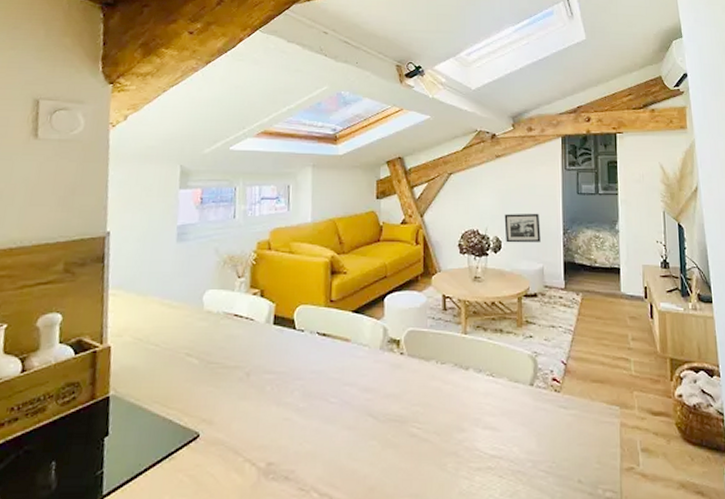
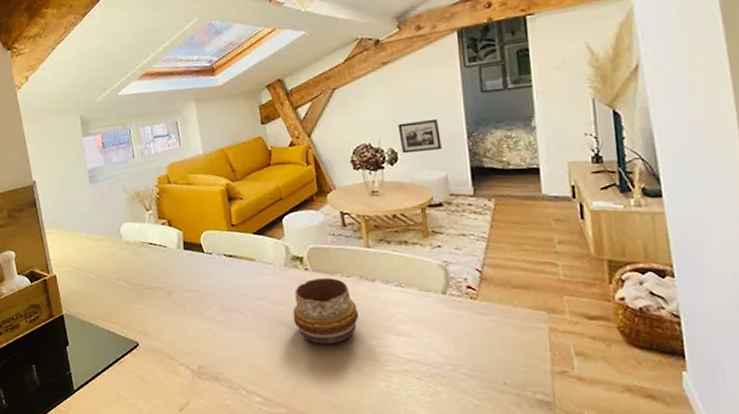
decorative bowl: none [381,364,448,437] -> present [293,278,359,344]

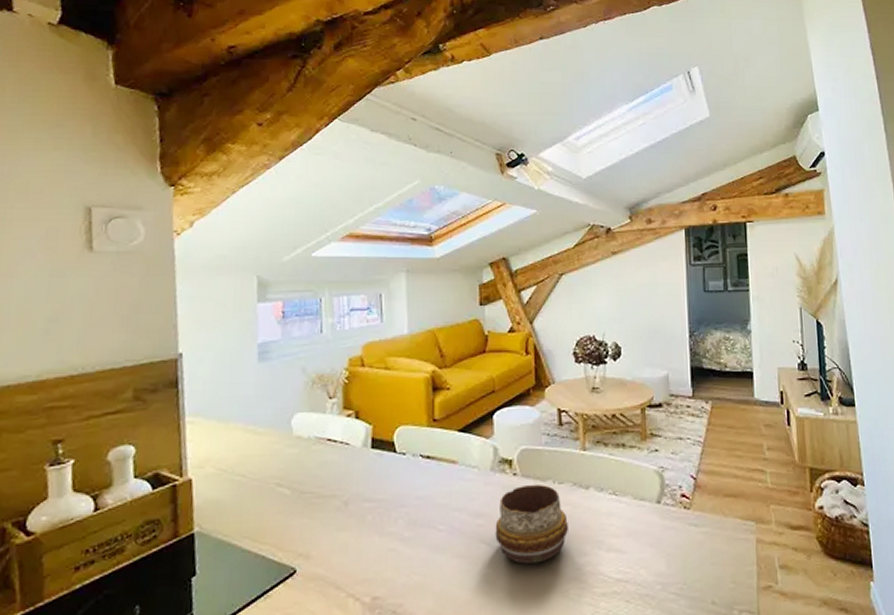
picture frame: present [398,118,442,154] -> none [623,314,665,349]

